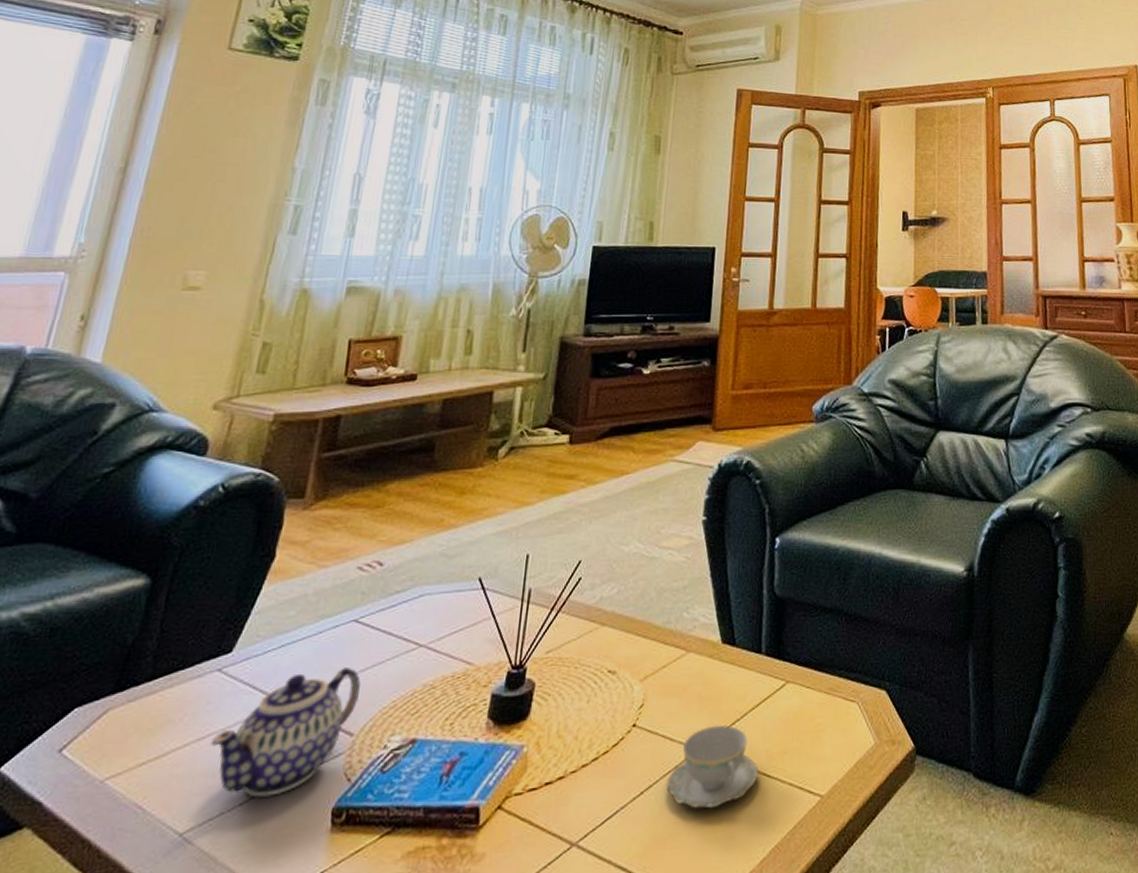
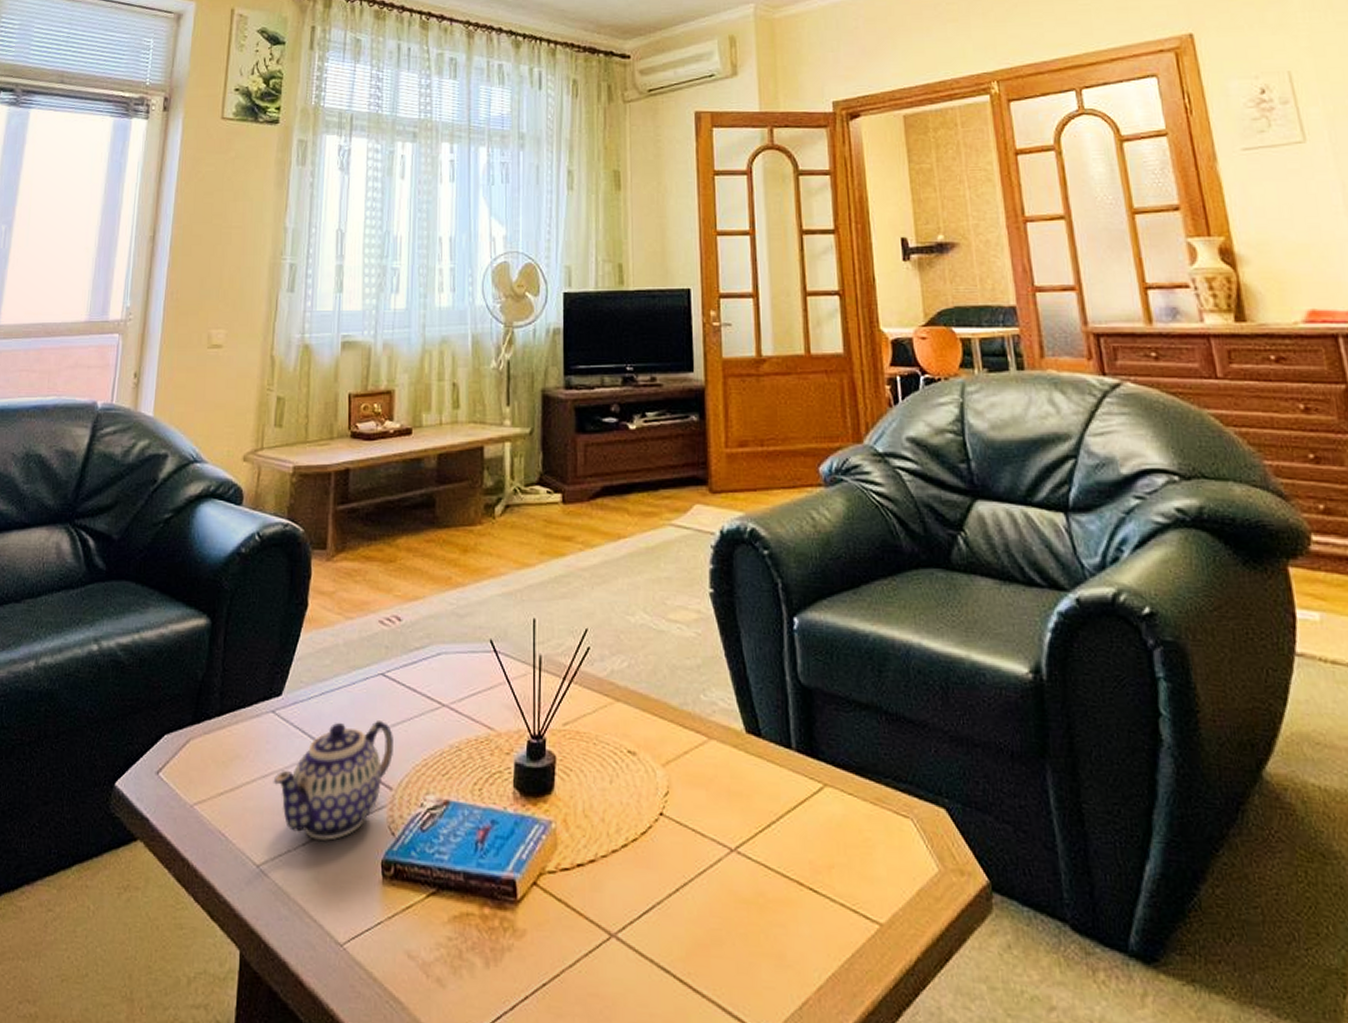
teacup: present [666,725,760,809] -> none [702,825,805,920]

